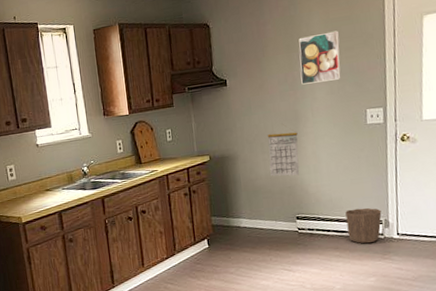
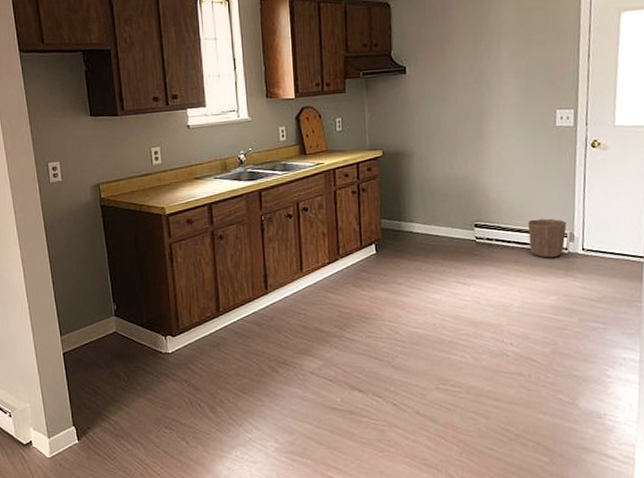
calendar: present [267,132,300,177] -> none [447,130,481,179]
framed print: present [299,30,341,85] -> none [487,21,532,78]

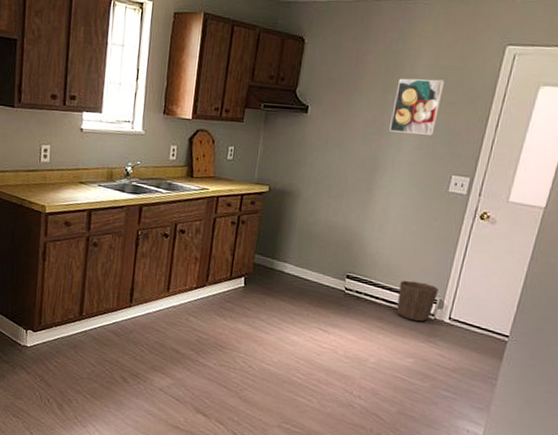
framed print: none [487,21,532,78] -> present [389,78,445,135]

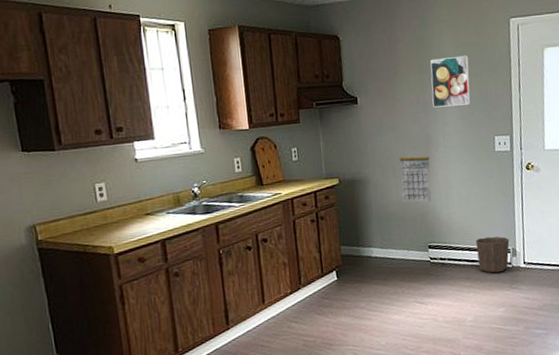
calendar: none [331,178,372,231] -> present [399,156,432,203]

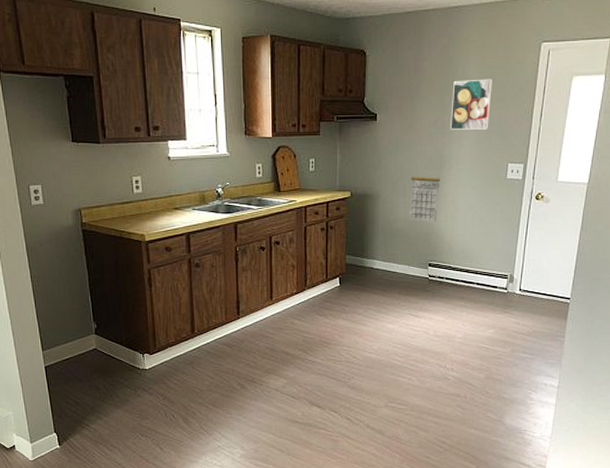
waste basket: present [476,236,510,274] -> none [475,261,508,296]

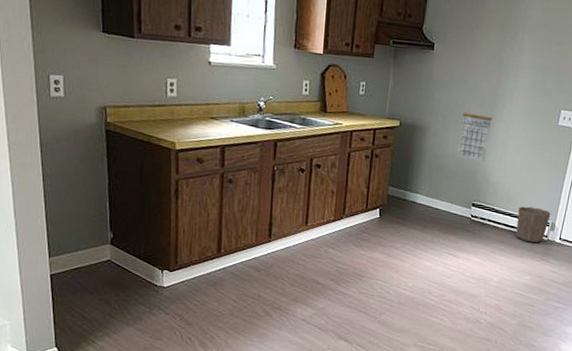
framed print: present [450,79,493,130] -> none [507,18,555,73]
waste basket: none [475,261,508,296] -> present [516,206,551,243]

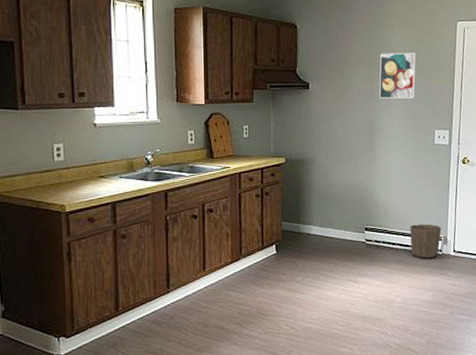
calendar: present [457,113,493,162] -> none [343,143,373,187]
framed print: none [507,18,555,73] -> present [379,52,417,99]

